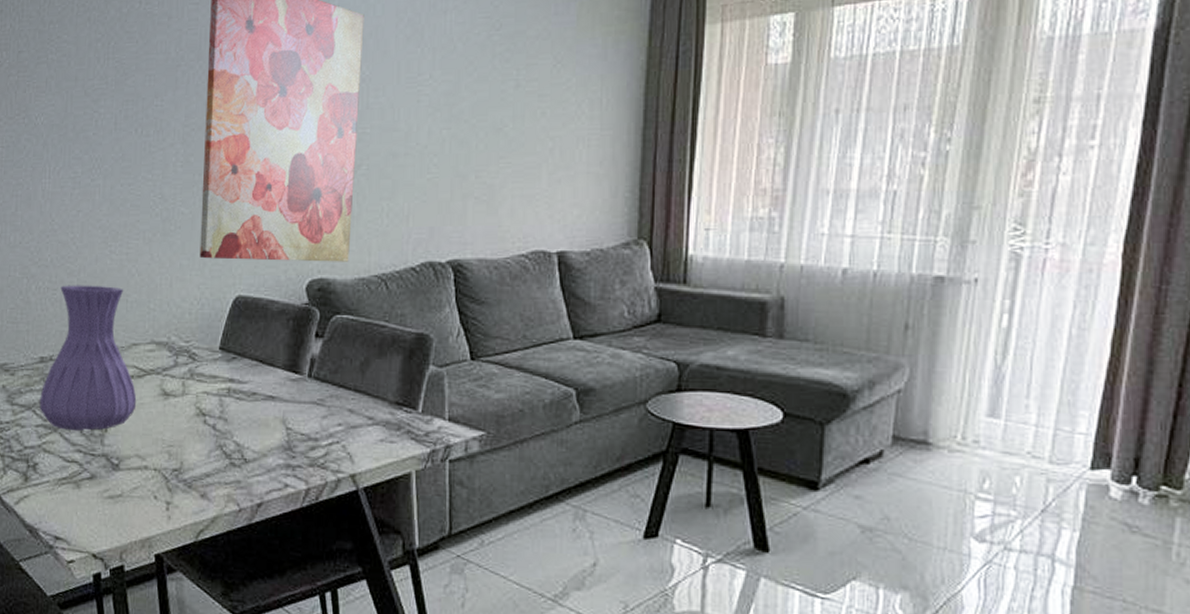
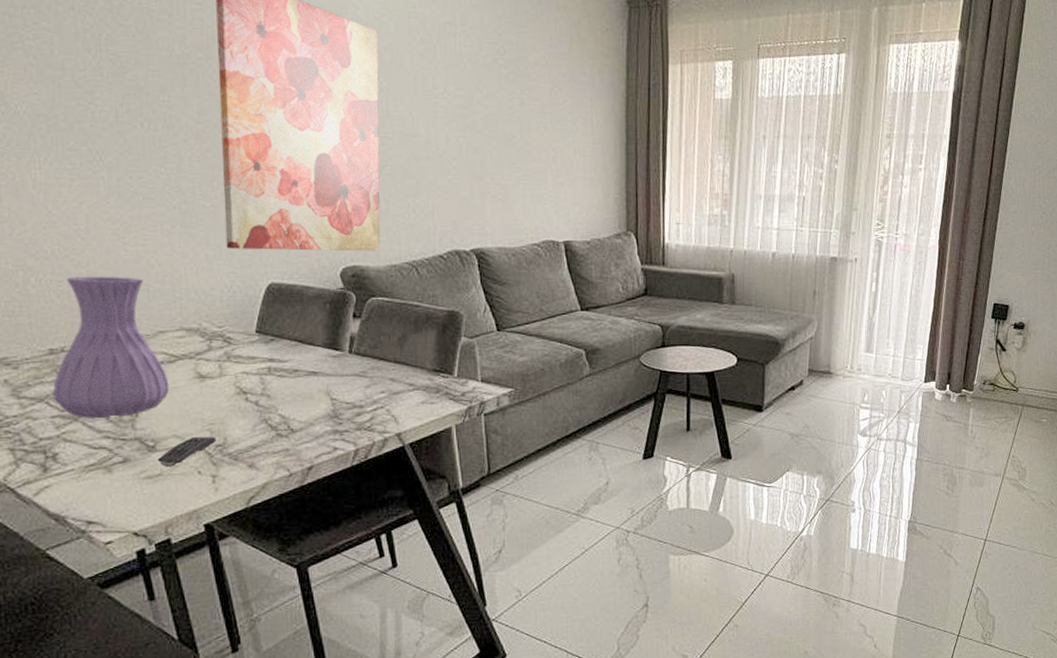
remote control: none [120,457,174,488] -> present [157,436,217,467]

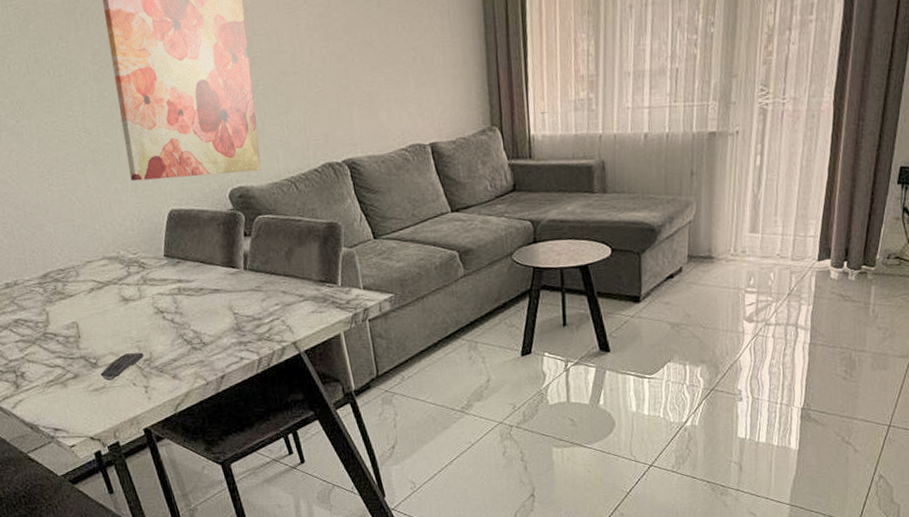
vase: present [53,276,170,418] -> none [9,214,102,341]

